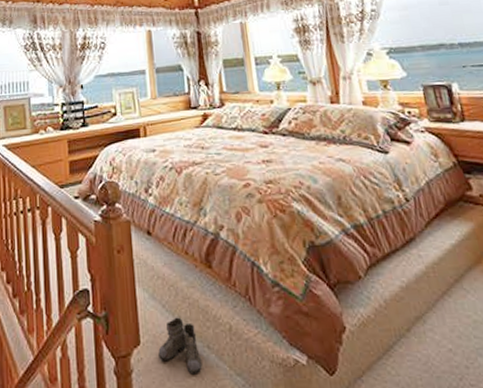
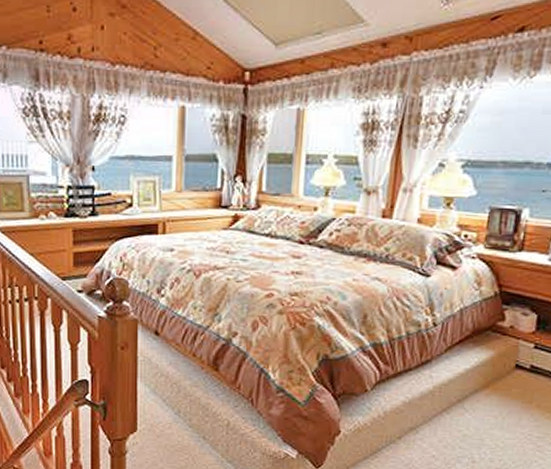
boots: present [158,317,204,375] -> none [154,411,199,459]

